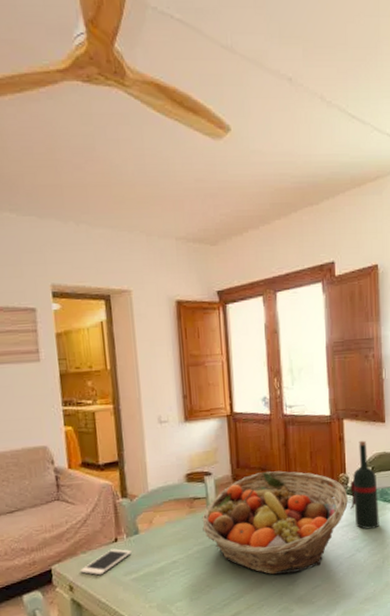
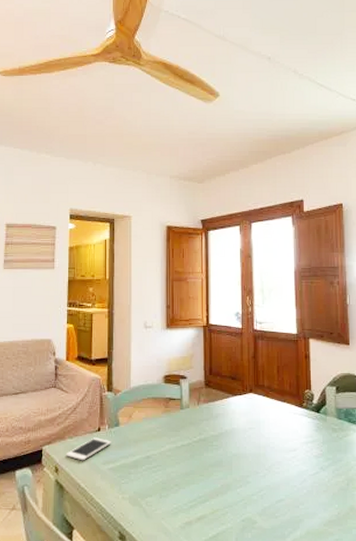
fruit basket: present [202,470,348,575] -> none [175,381,313,484]
wine bottle: present [350,440,379,530] -> none [315,360,344,448]

